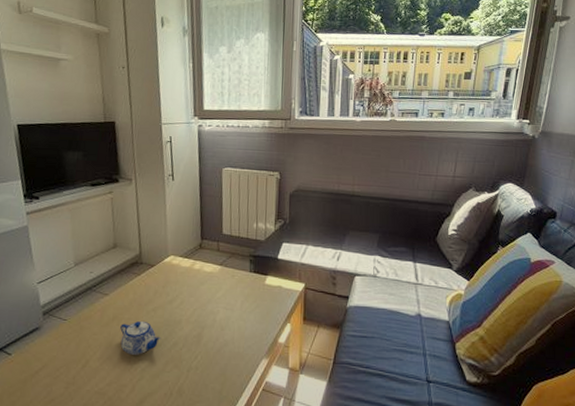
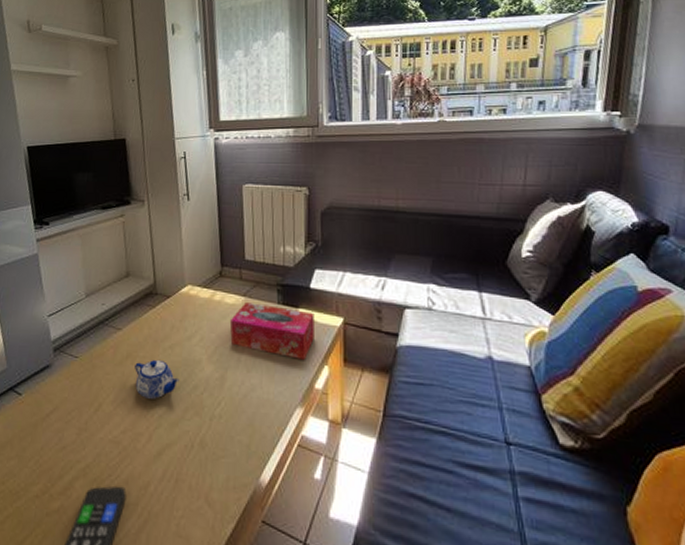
tissue box: none [207,271,281,319] -> present [229,302,314,360]

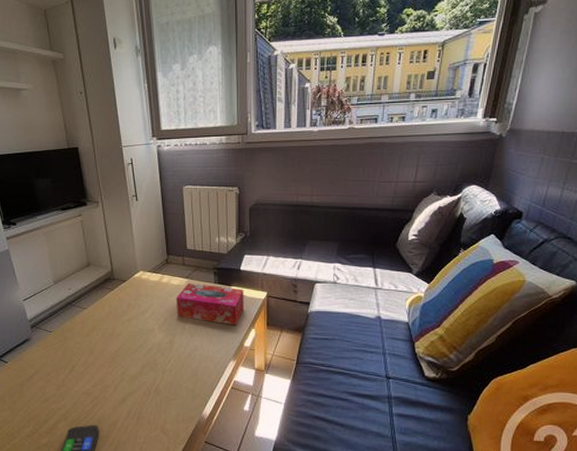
teapot: present [135,360,179,399] -> none [100,331,137,360]

